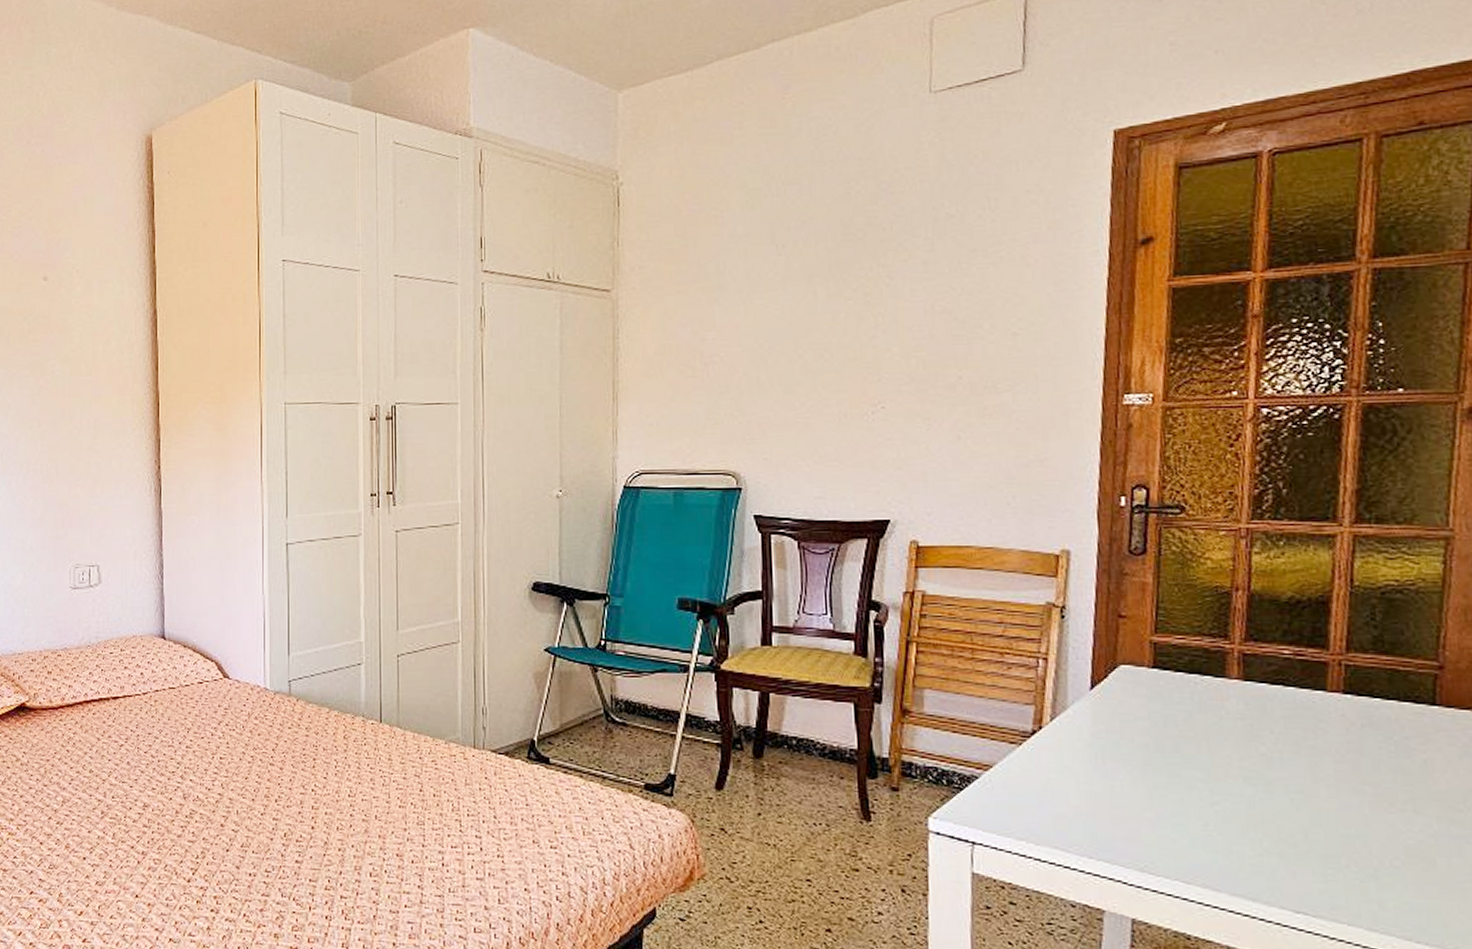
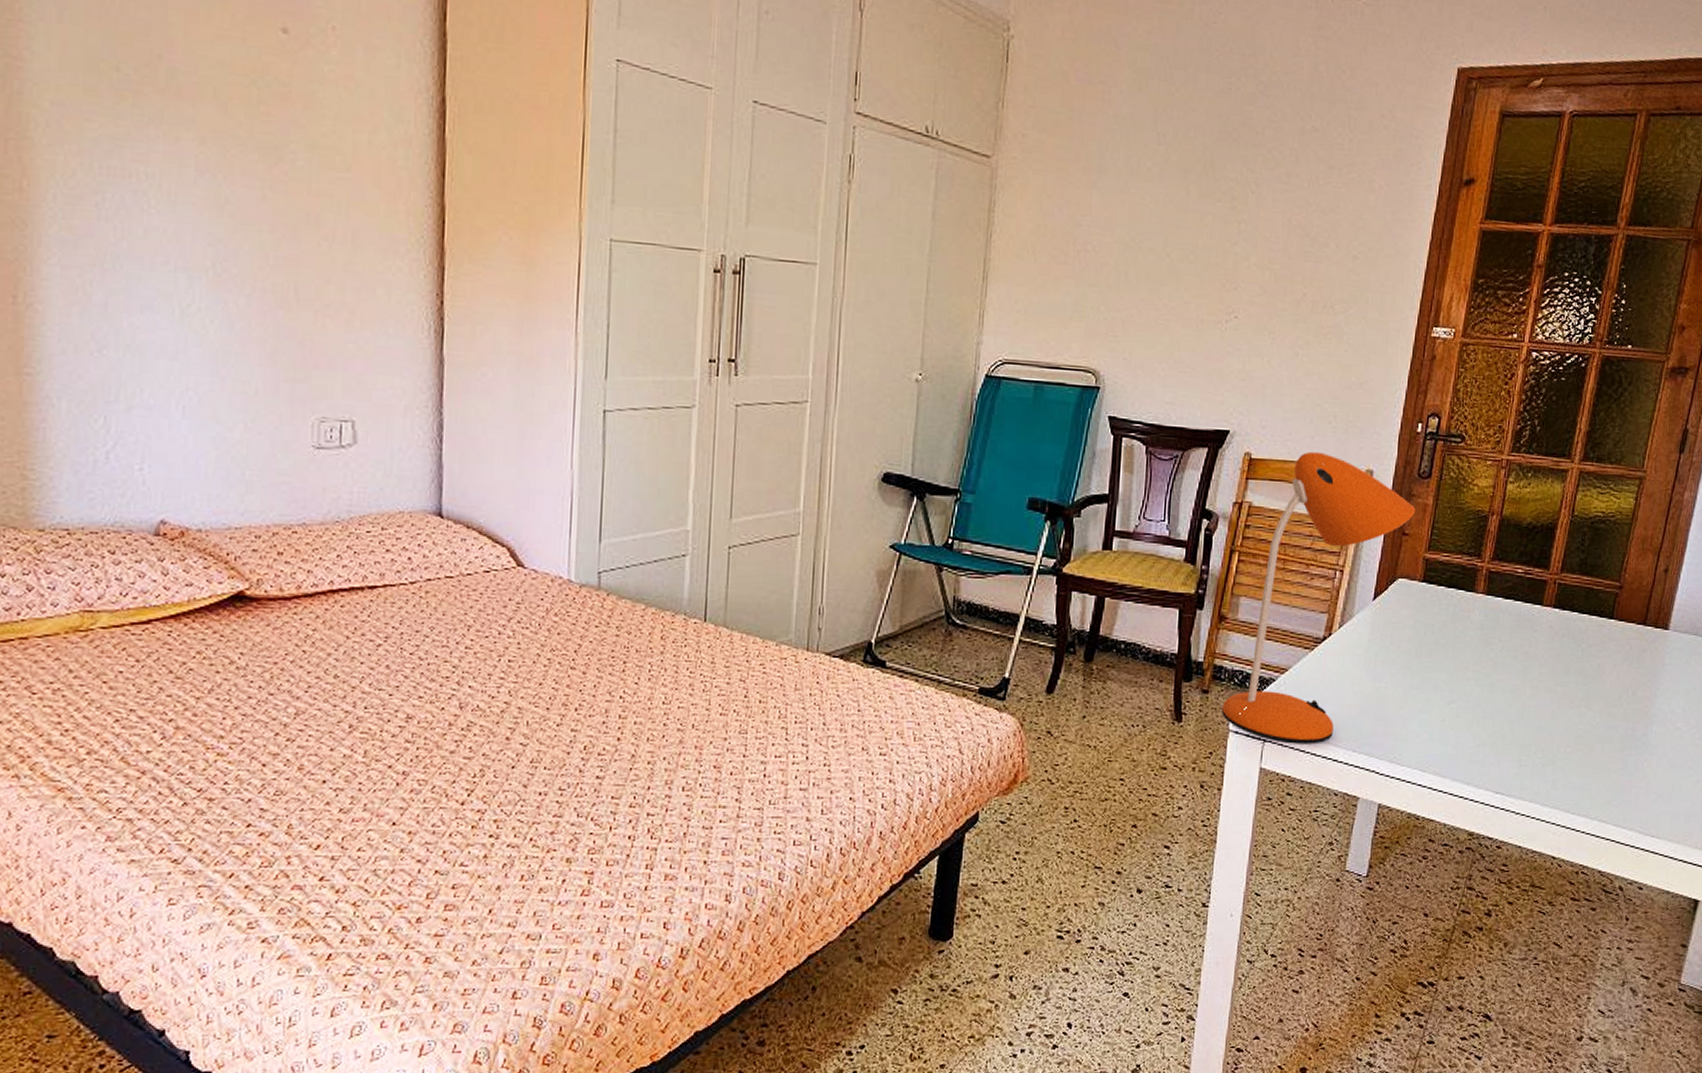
desk lamp: none [917,534,1132,849] -> present [1222,451,1416,744]

